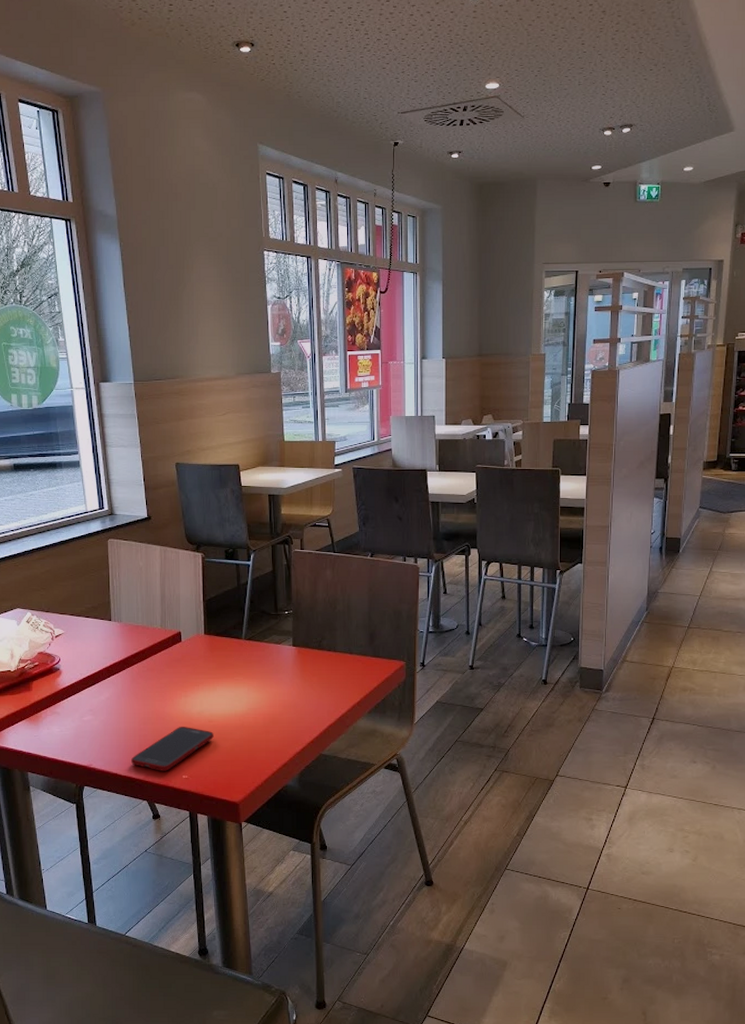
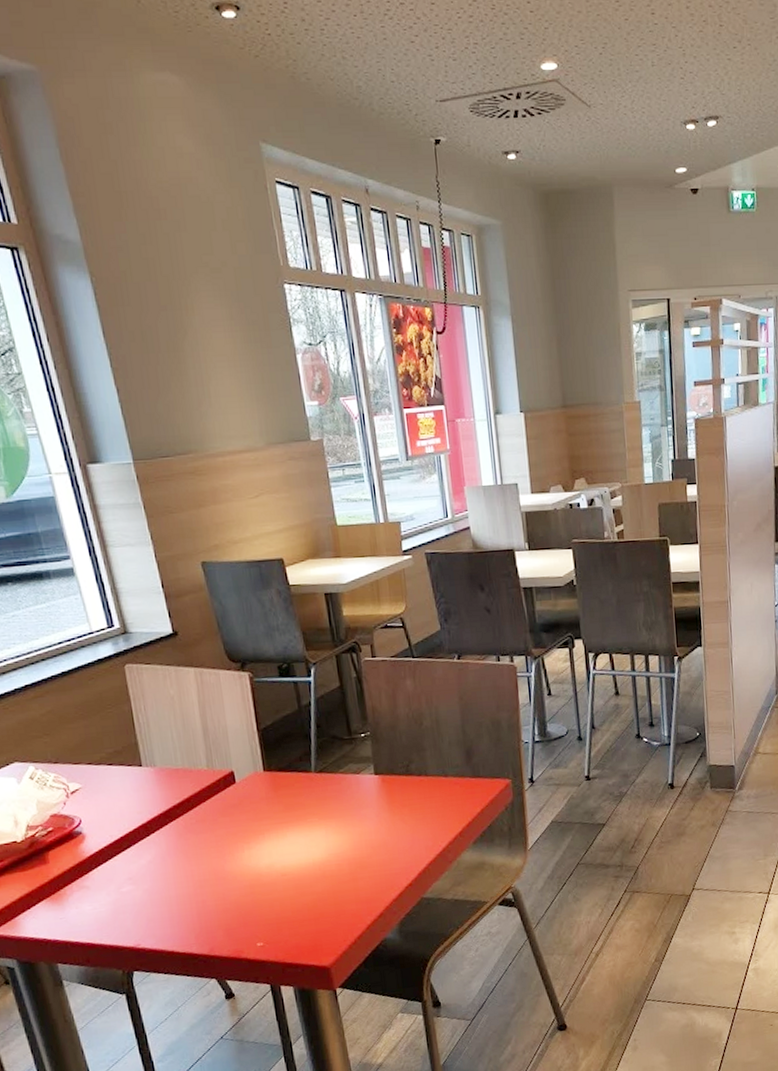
cell phone: present [131,727,214,771] -> none [189,884,290,942]

